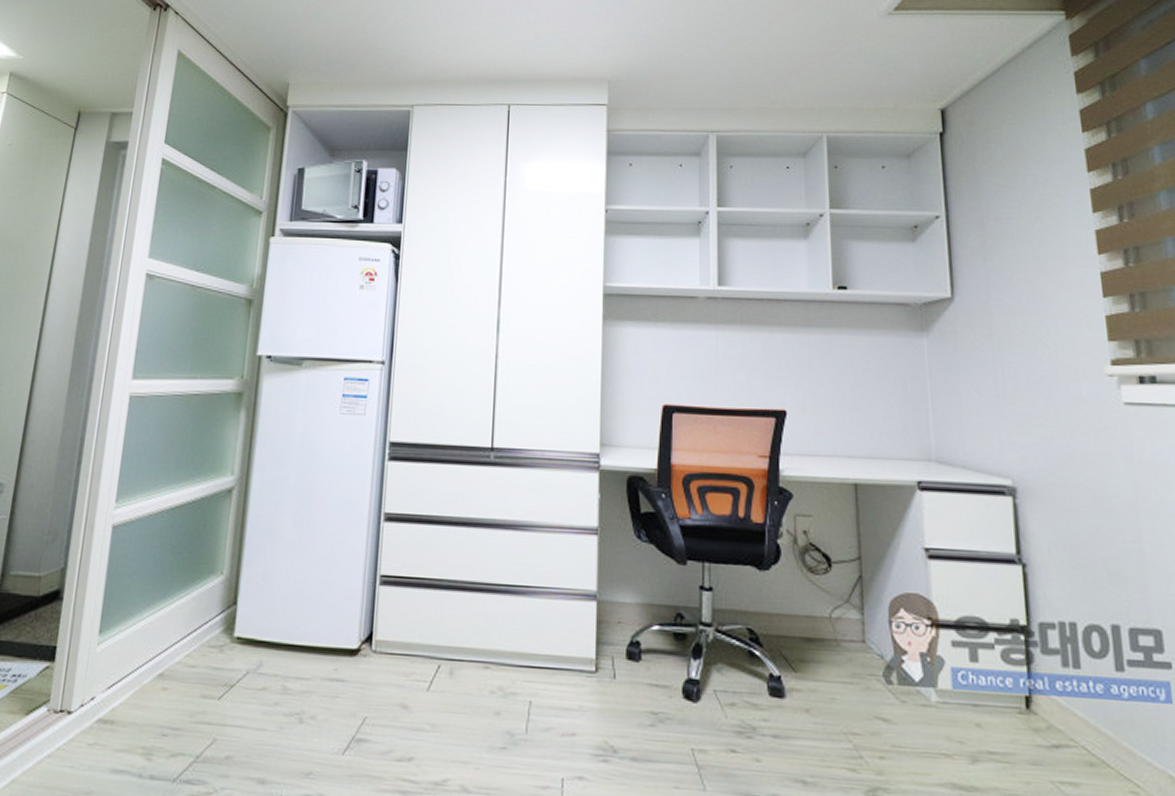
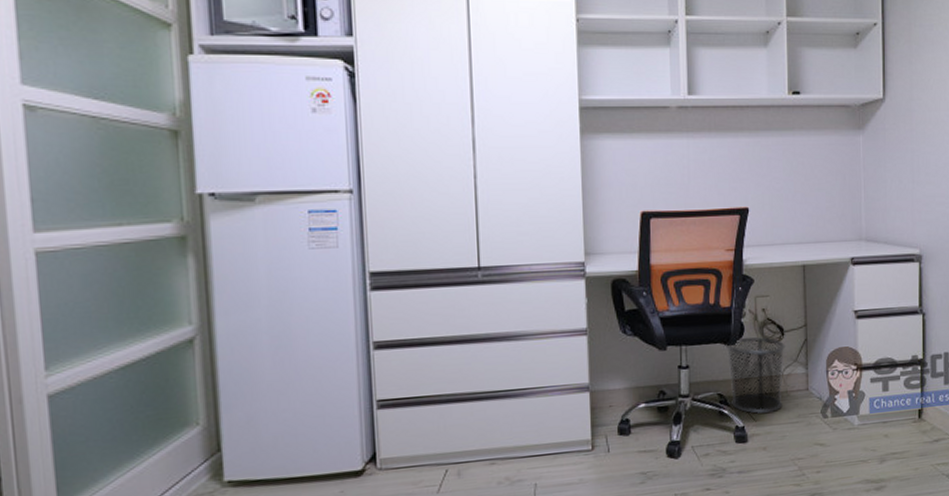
waste bin: none [758,562,833,664] -> present [726,336,785,414]

